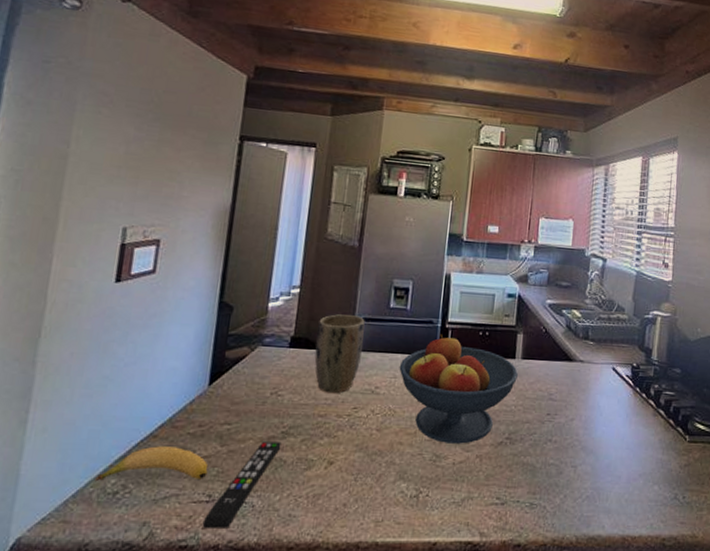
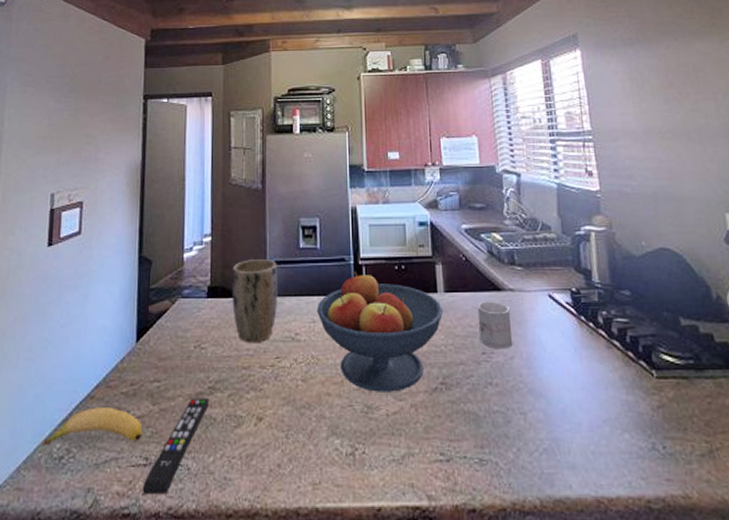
mug: none [547,369,577,412] -> present [477,301,513,349]

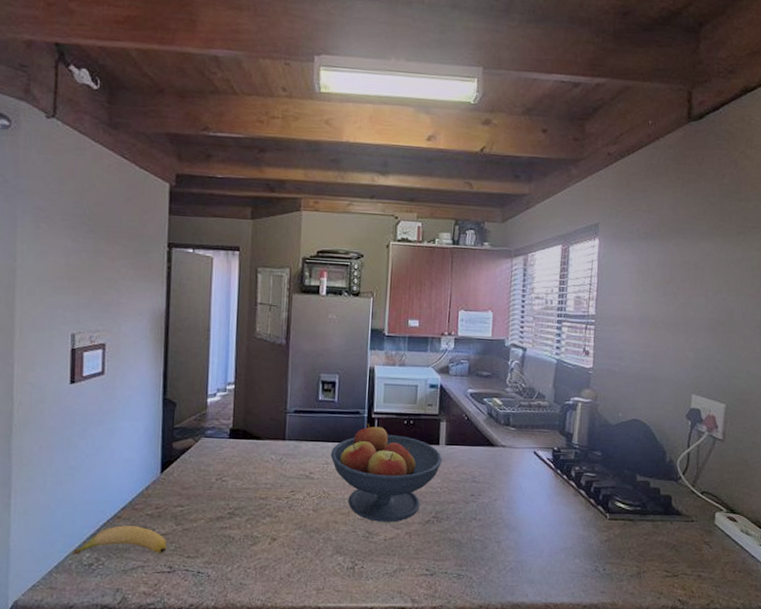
remote control: present [142,398,209,494] -> none [166,521,229,594]
plant pot: present [231,259,278,343] -> none [252,407,297,479]
mug: present [477,301,513,349] -> none [470,454,499,493]

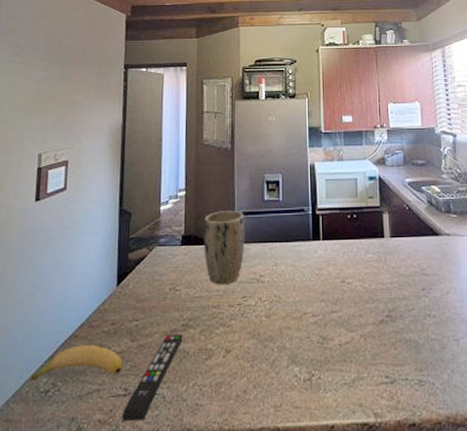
remote control: none [166,521,229,594] -> present [121,334,183,421]
plant pot: none [252,407,297,479] -> present [203,211,245,285]
fruit bowl: present [330,424,442,522] -> none [279,221,389,325]

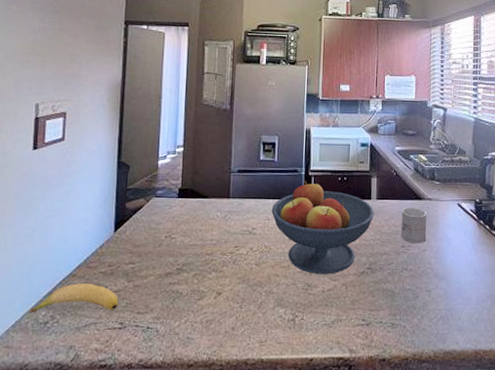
remote control: present [121,334,183,421] -> none [117,277,177,350]
plant pot: present [203,211,245,285] -> none [199,168,240,235]
fruit bowl: none [279,221,389,325] -> present [271,181,374,274]
mug: none [418,244,449,286] -> present [401,207,427,244]

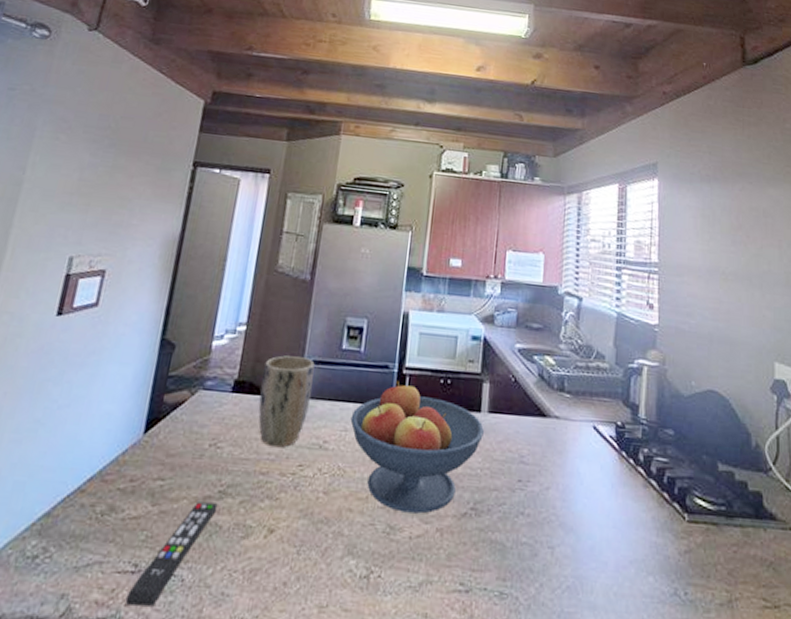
banana: present [29,283,119,314] -> none [14,502,136,545]
remote control: none [117,277,177,350] -> present [125,502,218,607]
plant pot: none [199,168,240,235] -> present [258,355,315,448]
mug: present [401,207,427,244] -> none [517,426,552,479]

